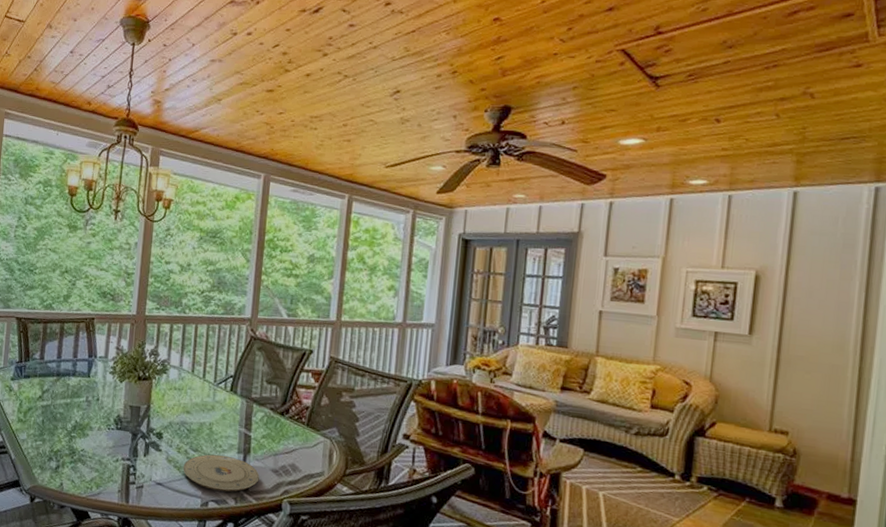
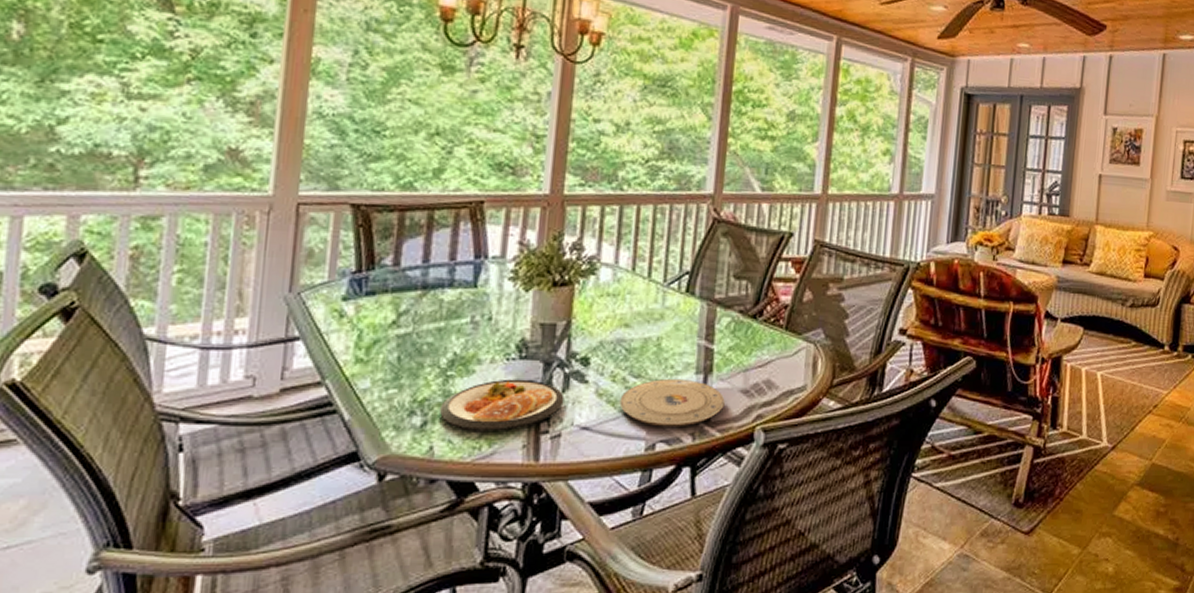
dish: none [67,442,146,479] -> present [440,379,565,431]

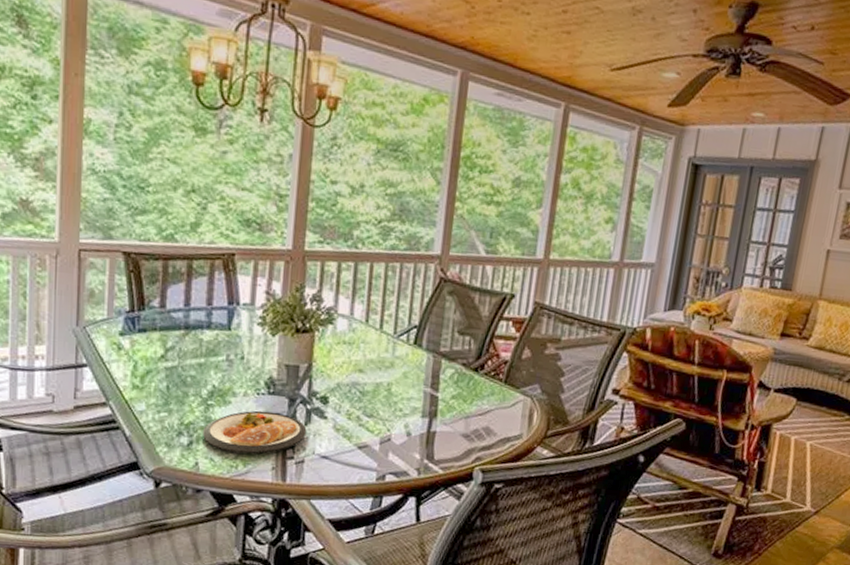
plate: present [619,378,725,427] -> none [354,419,448,463]

